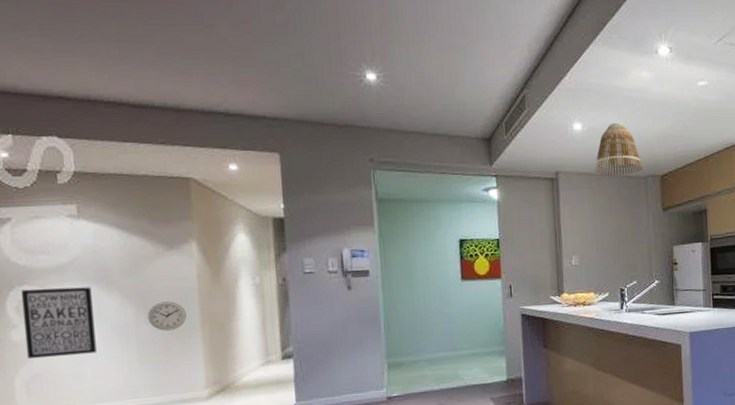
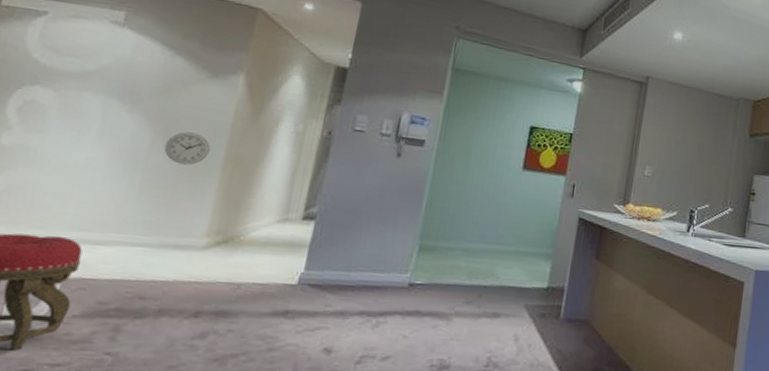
wall art: present [20,287,97,360] -> none [10,89,111,174]
lamp shade: present [594,122,643,176] -> none [686,39,737,94]

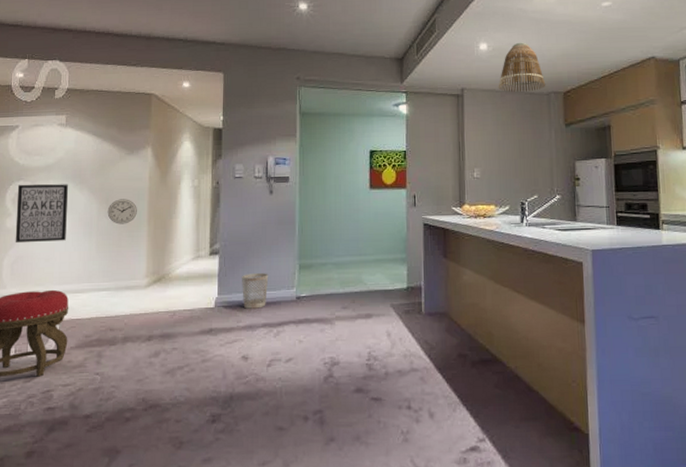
wall art: none [10,89,111,174] -> present [15,184,68,244]
wastebasket: none [336,248,378,292] -> present [242,273,269,309]
lamp shade: none [686,39,737,94] -> present [498,42,546,93]

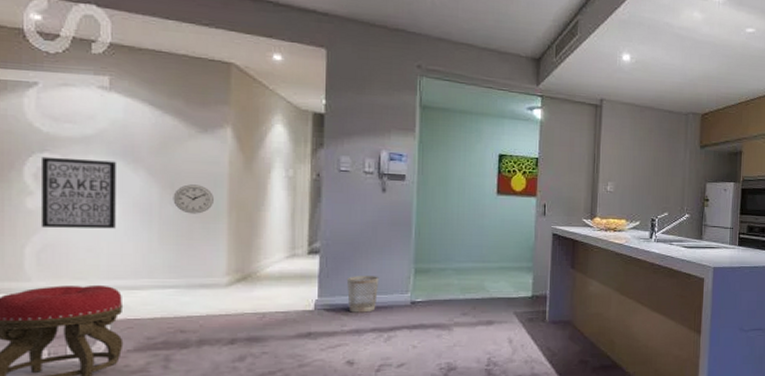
lamp shade: present [498,42,546,93] -> none [638,58,685,110]

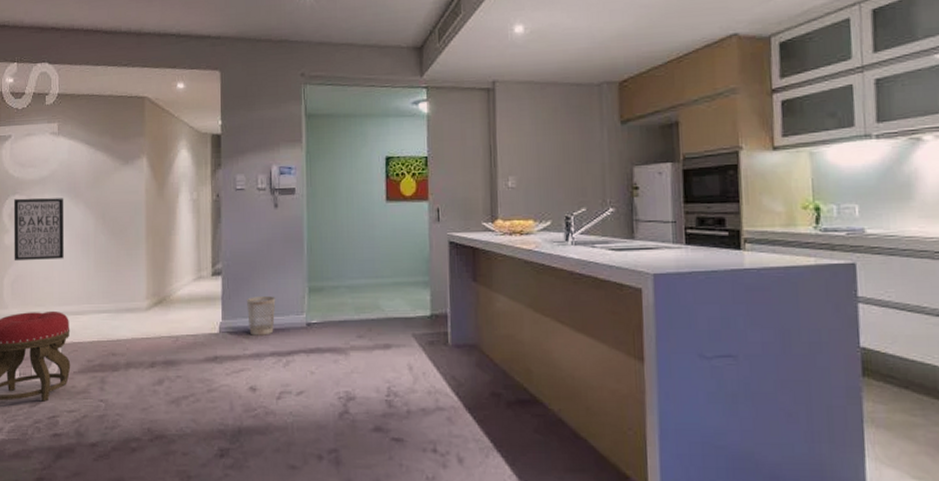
wall clock: present [173,184,214,214] -> none [104,214,134,242]

